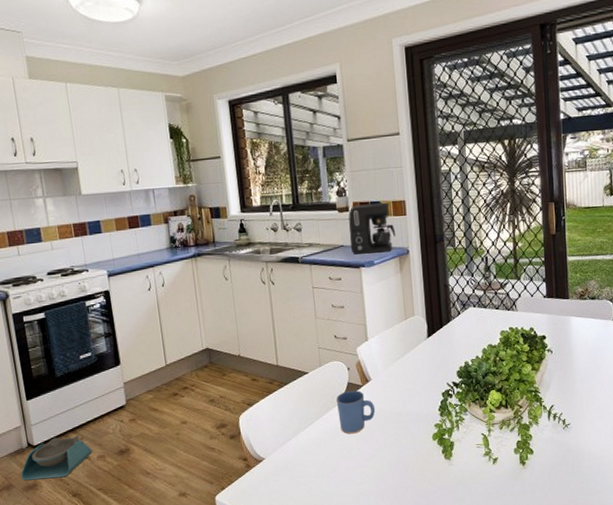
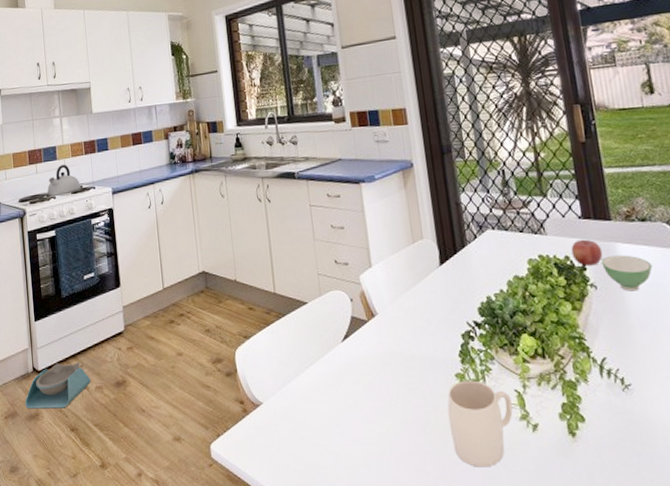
kettle: none [32,246,73,280] -> present [47,164,82,197]
mug: present [336,390,376,434] -> none [338,325,384,380]
coffee maker: present [348,202,396,254] -> none [345,111,398,169]
mug: none [426,428,479,494] -> present [447,380,513,467]
fruit: none [535,314,560,335] -> present [571,239,603,266]
bowl: none [558,326,595,354] -> present [601,255,652,291]

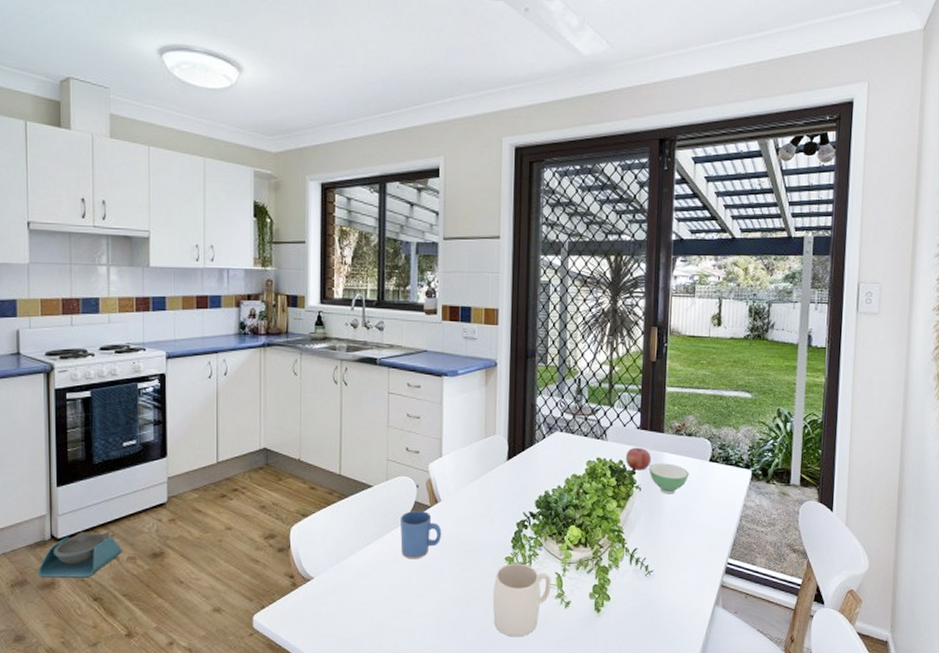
kettle: present [47,164,82,197] -> none [83,319,129,354]
mug: none [338,325,384,380] -> present [399,510,442,559]

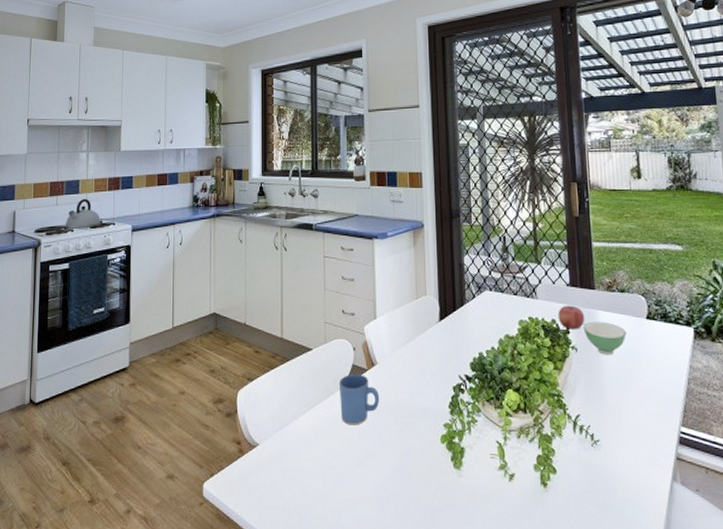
pet bowl: present [38,532,122,578] -> none [17,396,89,442]
kettle: none [83,319,129,354] -> present [65,198,101,230]
mug: present [492,563,551,637] -> none [433,430,493,514]

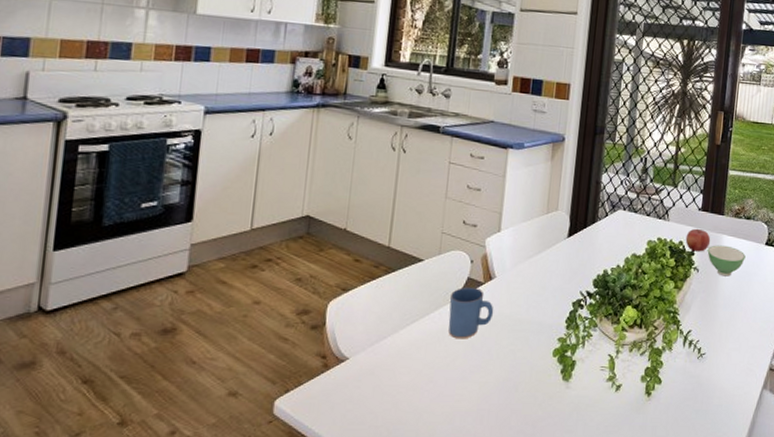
kettle: present [65,198,101,230] -> none [105,66,161,105]

